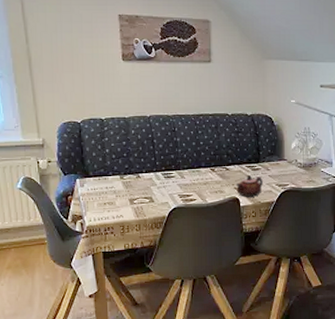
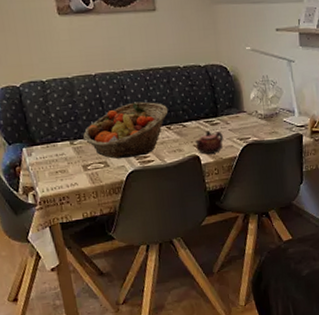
fruit basket: none [133,144,214,195] -> present [83,101,169,159]

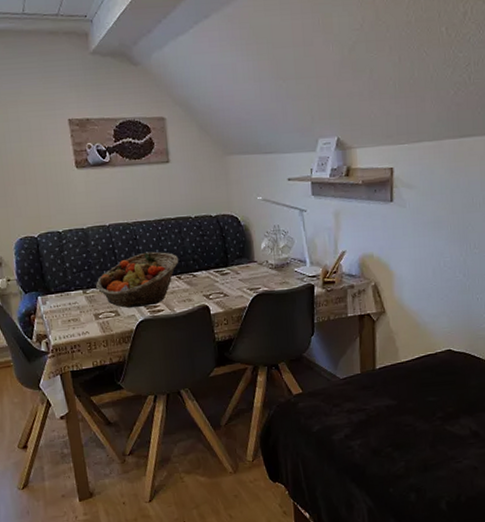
teapot: present [195,130,223,154] -> none [205,280,233,304]

